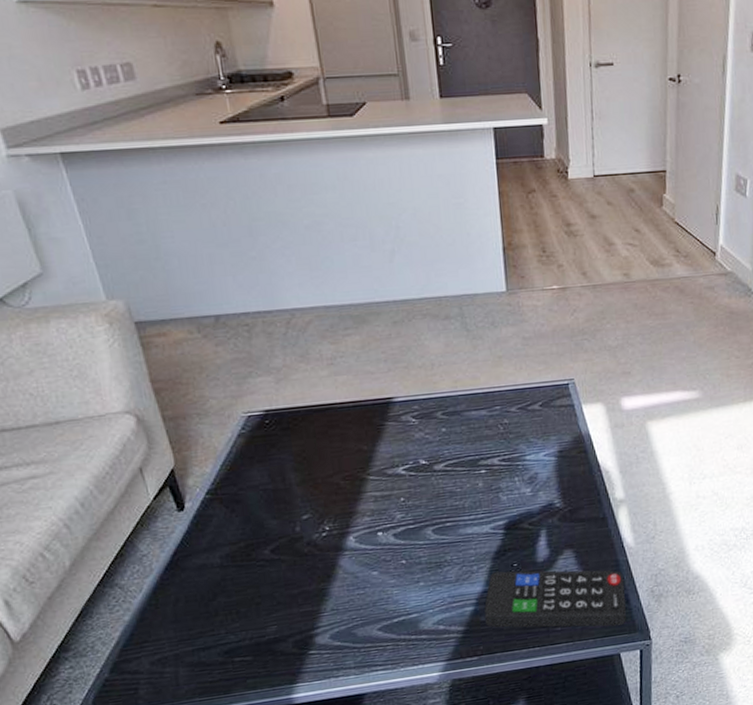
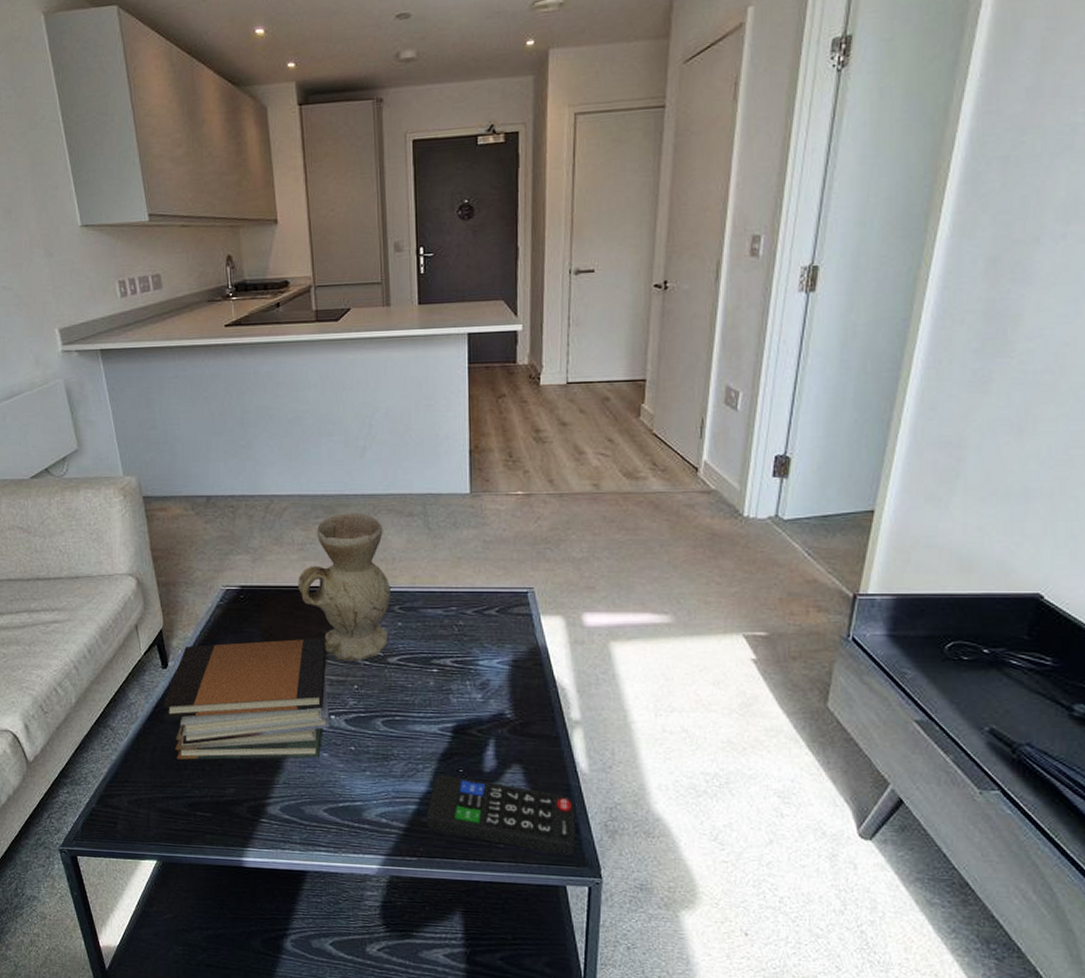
book stack: none [183,454,378,607] -> present [163,638,330,760]
vase: none [330,320,433,476] -> present [298,513,391,661]

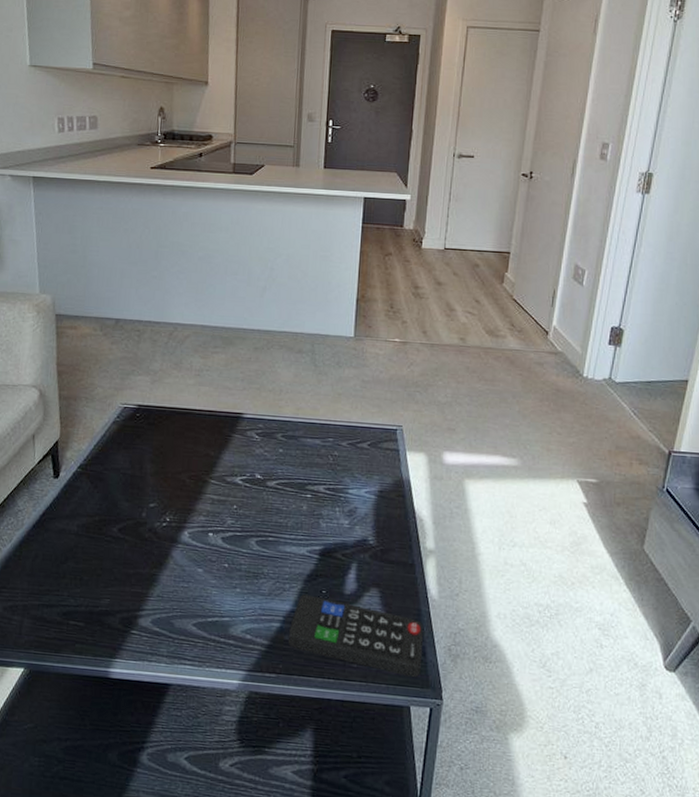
book stack: present [163,638,330,760] -> none [50,458,212,574]
vase: present [298,513,391,661] -> none [191,345,276,483]

